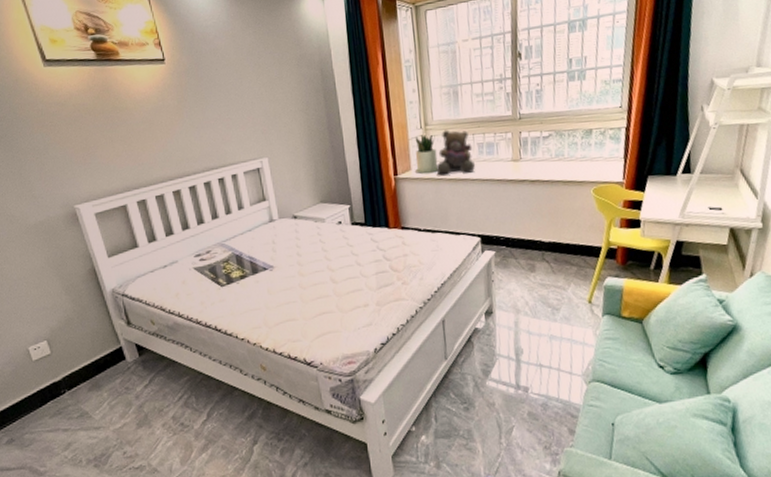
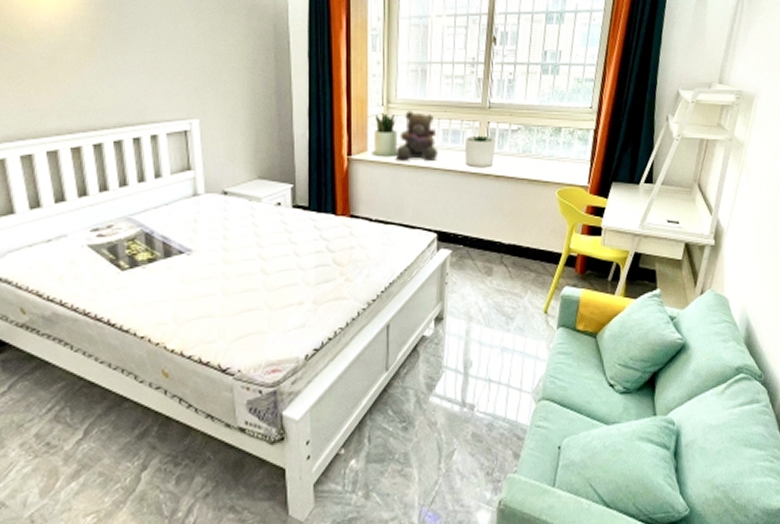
planter: none [499,145,529,175] -> present [464,135,496,168]

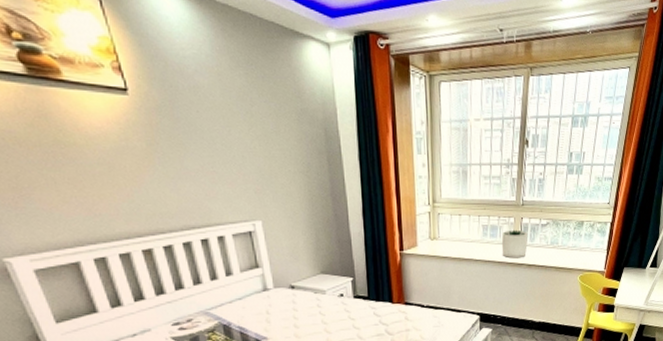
planter: present [372,113,398,157] -> none [421,212,444,252]
teddy bear: present [395,110,439,161] -> none [441,209,480,254]

